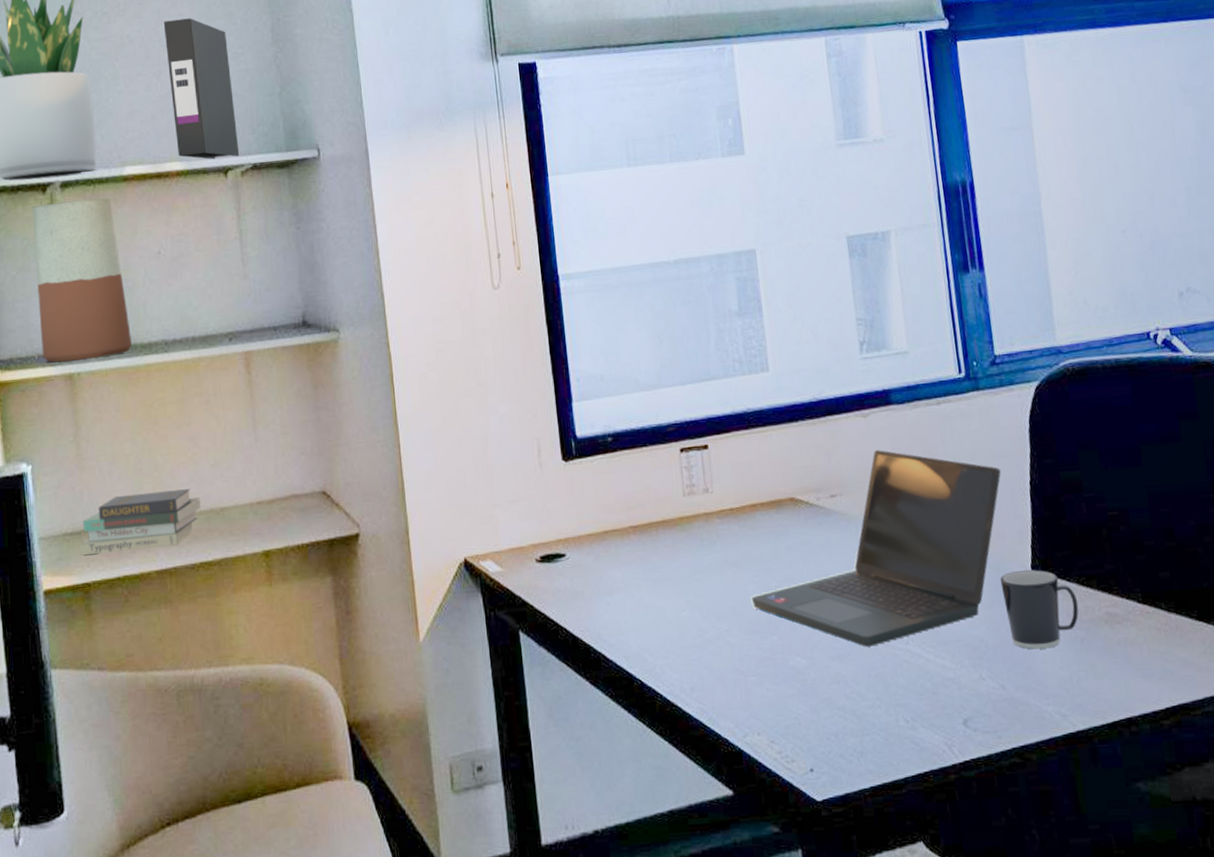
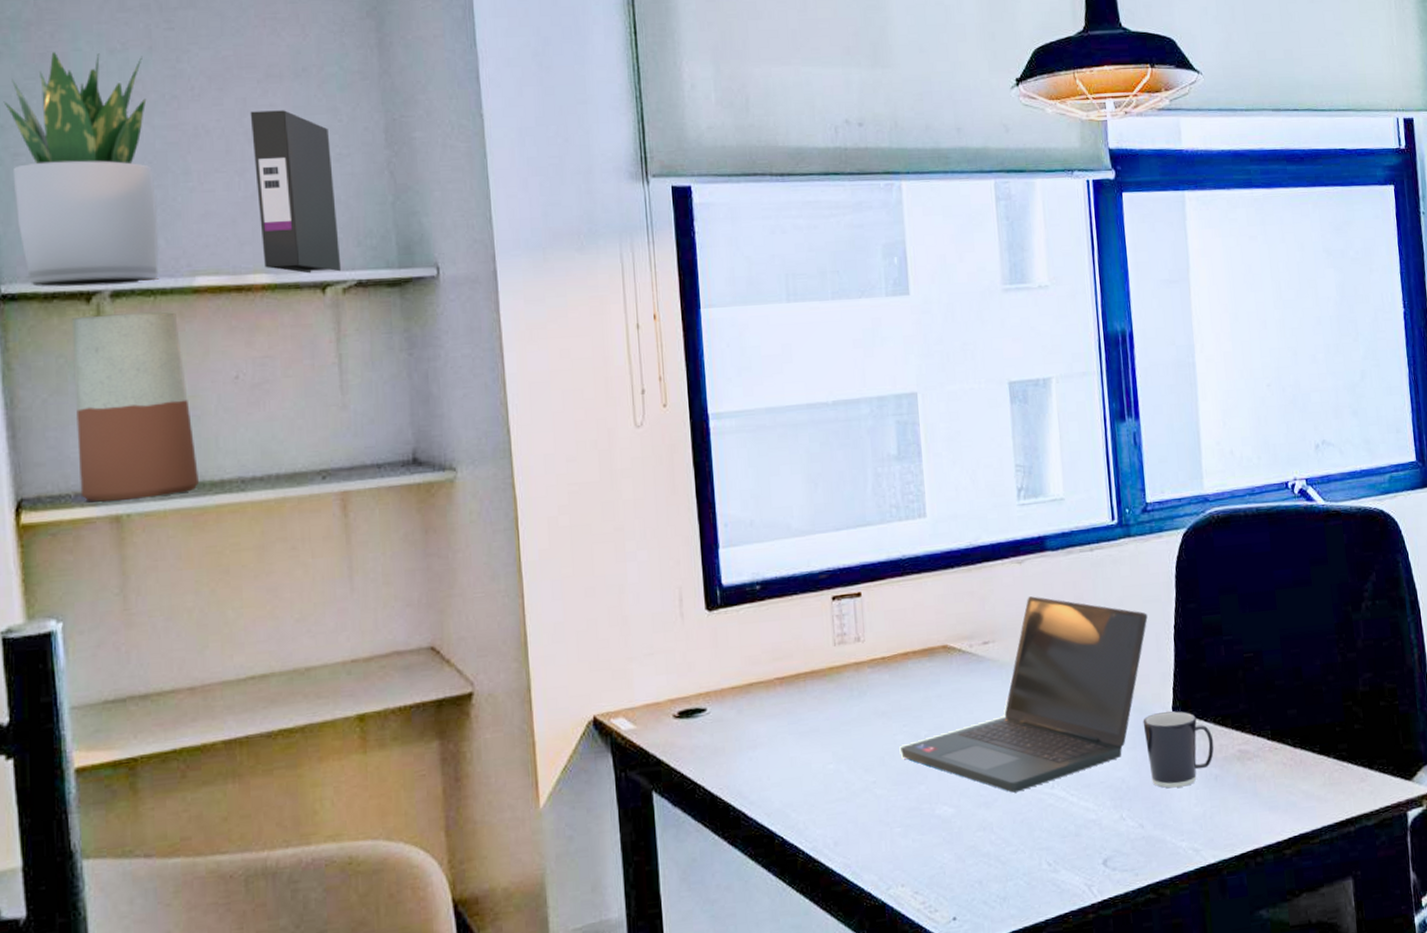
books: present [79,489,201,556] -> none [124,647,281,727]

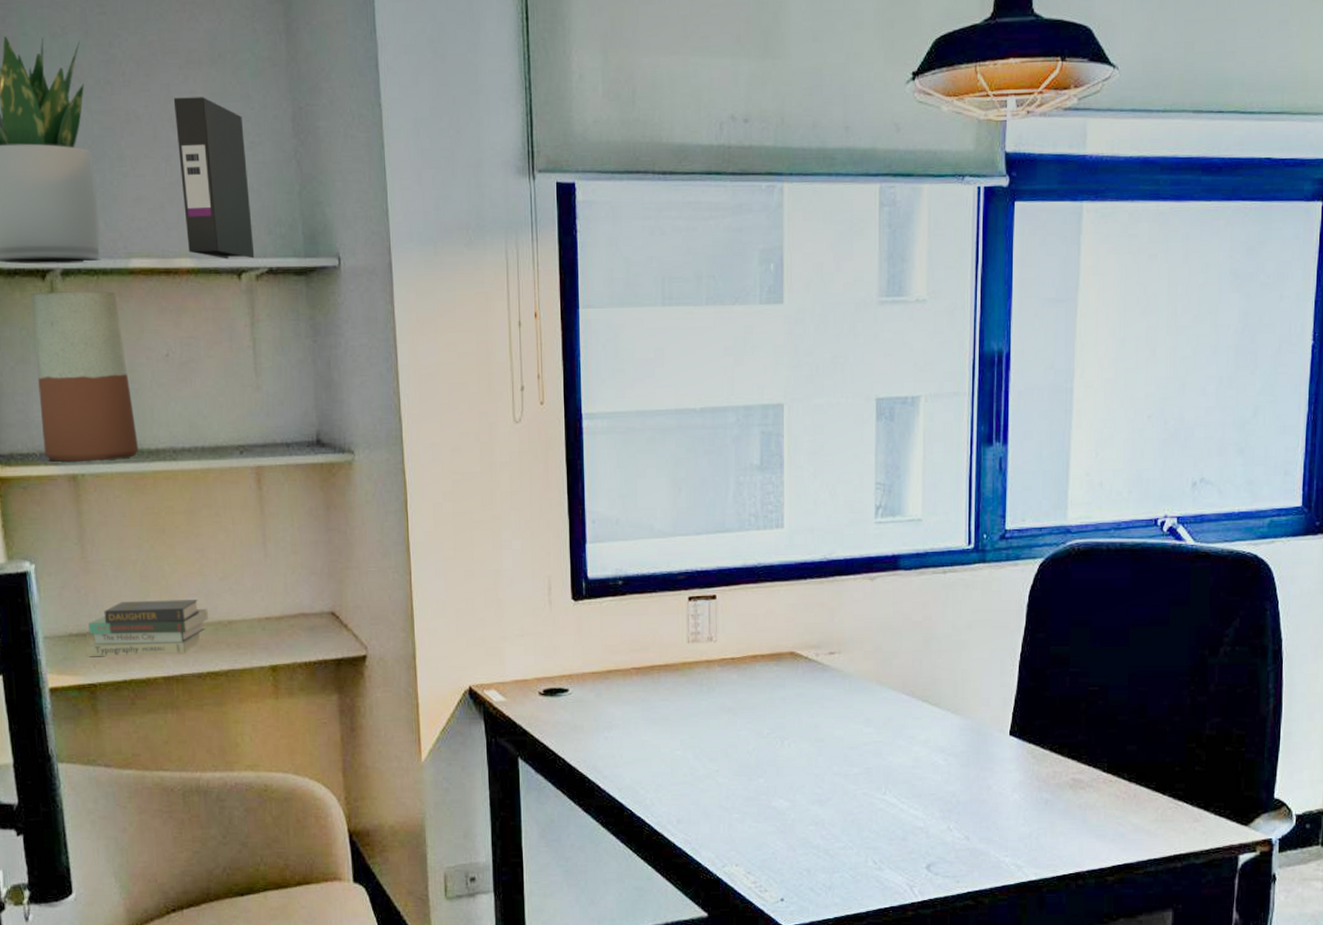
books: none [124,647,281,727] -> present [85,600,208,657]
laptop: present [901,596,1148,793] -> none [744,613,995,794]
mug: present [1143,711,1214,788] -> none [979,734,1048,807]

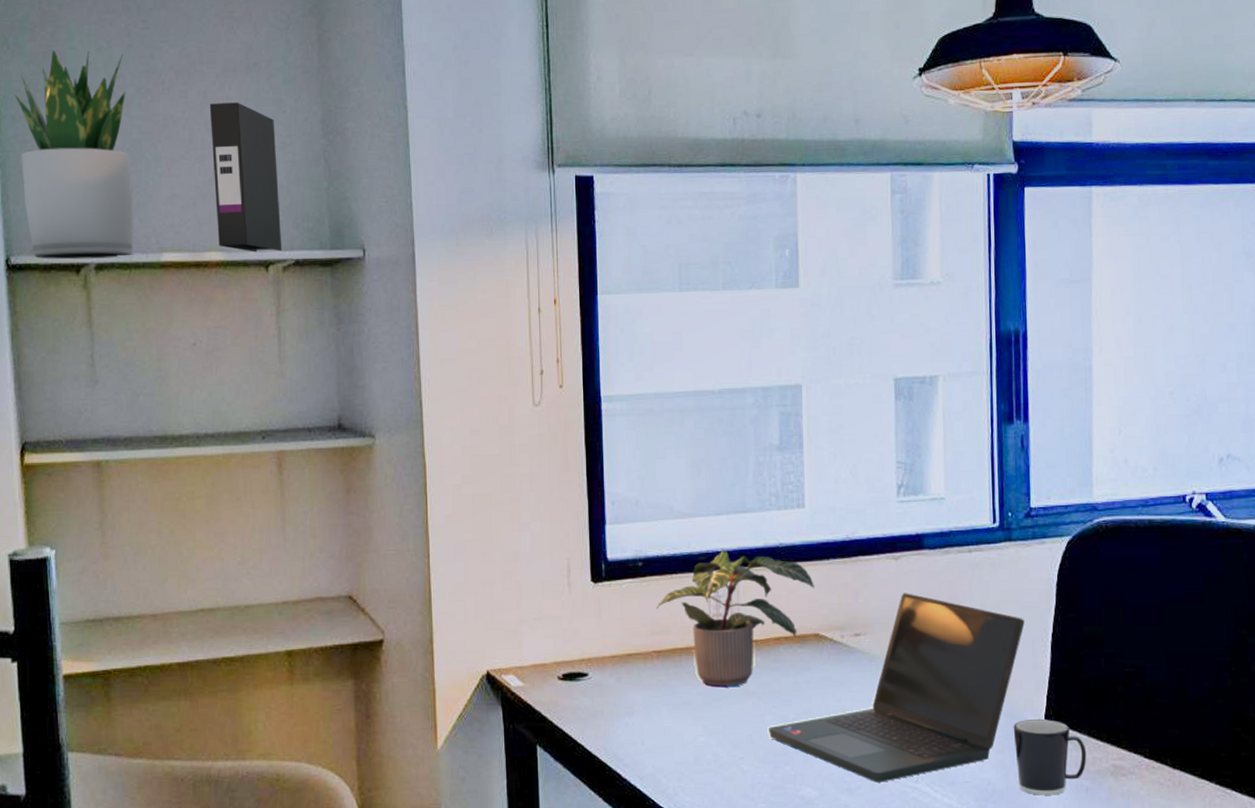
vase: present [30,291,139,462] -> none [64,284,163,448]
books: present [85,600,208,657] -> none [101,584,225,643]
potted plant: none [636,569,791,702] -> present [656,550,814,686]
laptop: none [744,613,995,794] -> present [769,593,1025,782]
mug: none [979,734,1048,807] -> present [1013,718,1087,795]

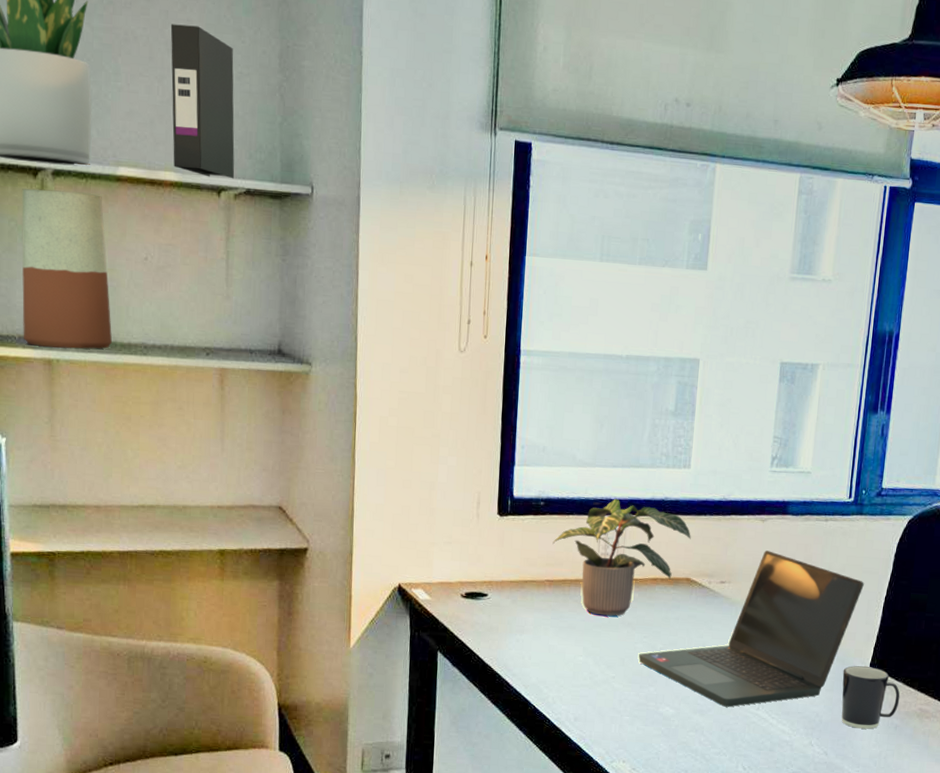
vase: none [64,284,163,448] -> present [21,188,113,349]

